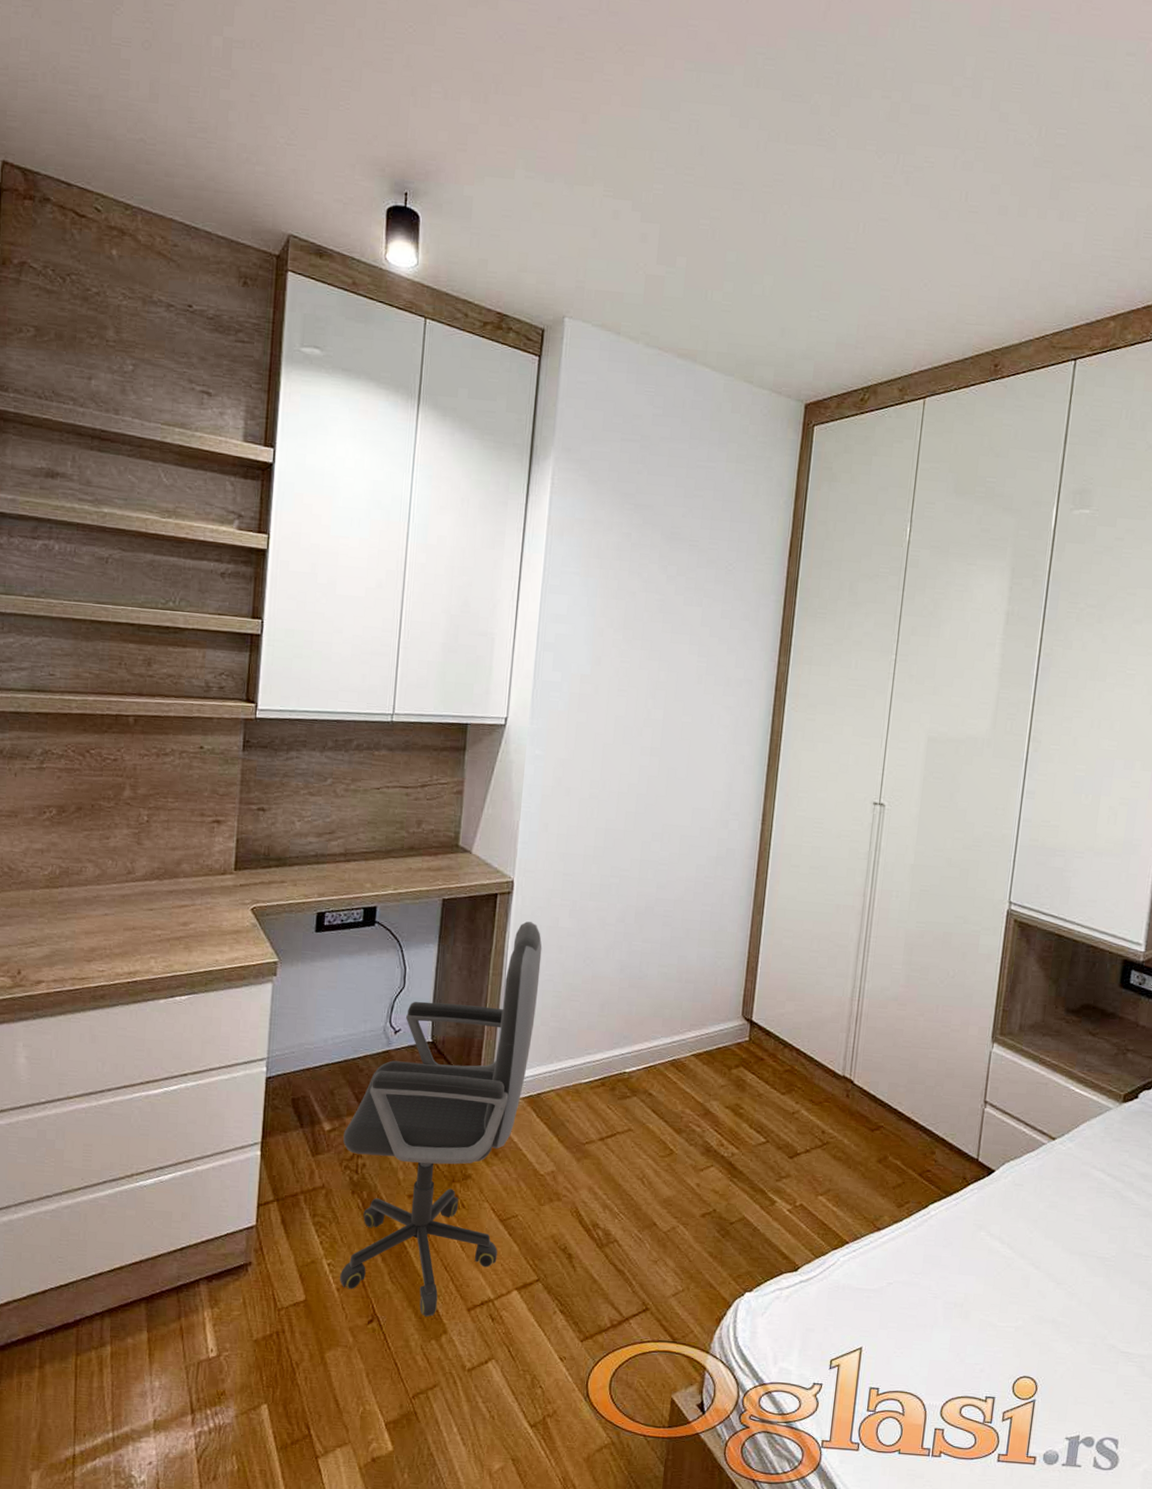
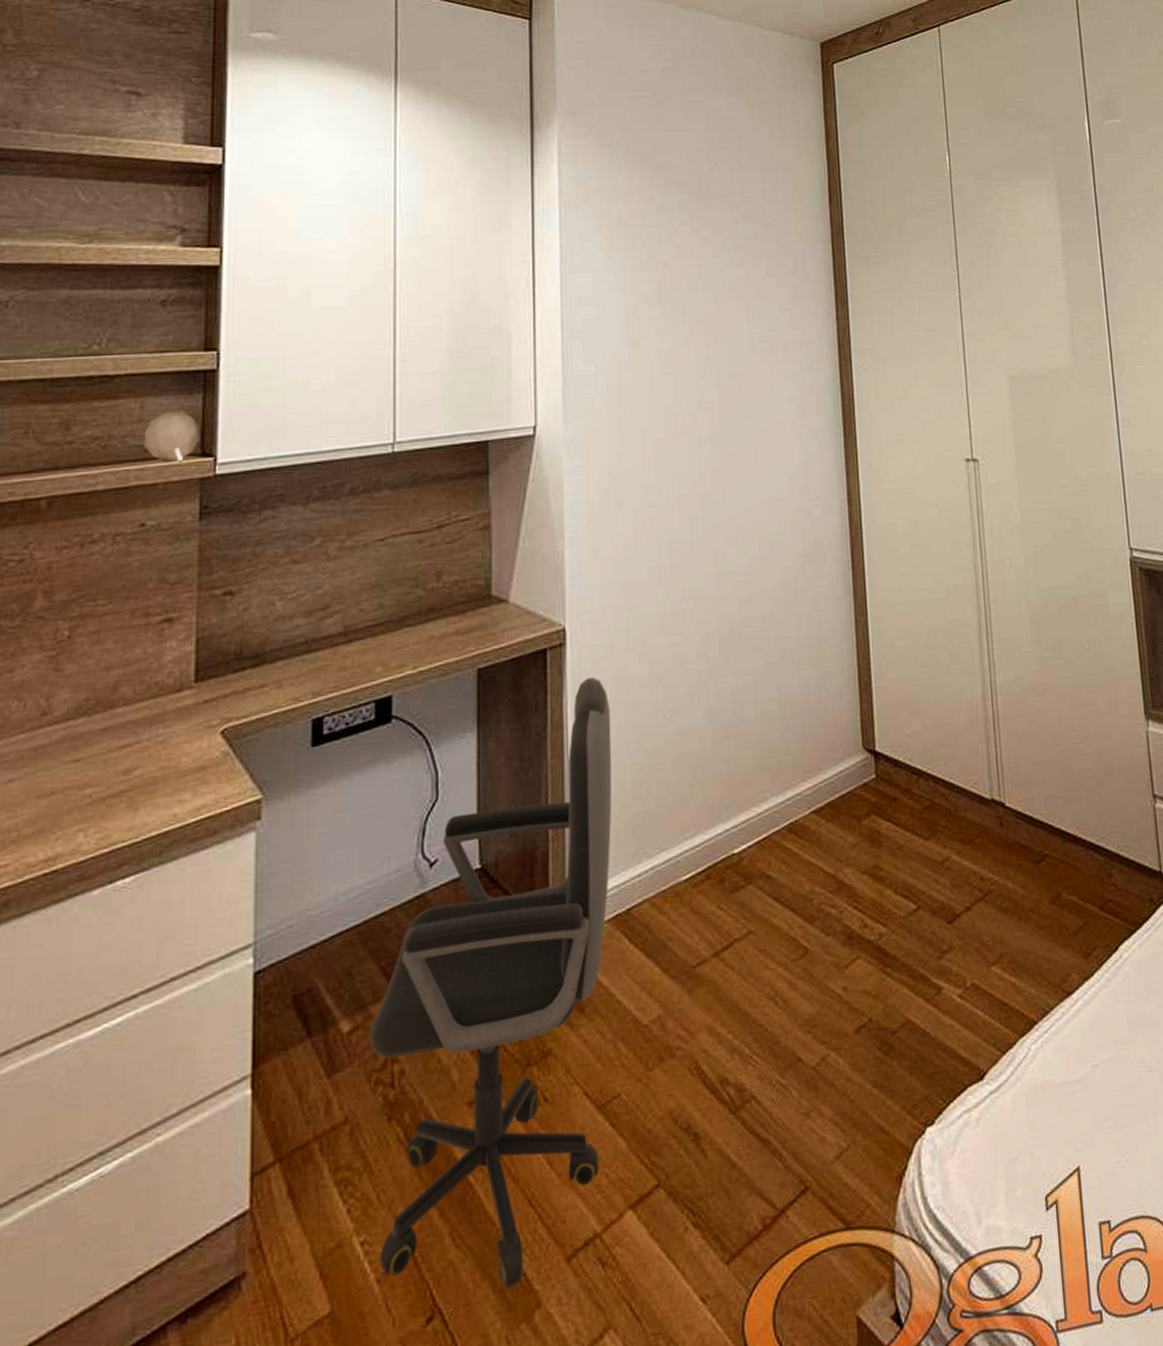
candle: none [204,662,247,703] -> present [144,411,201,462]

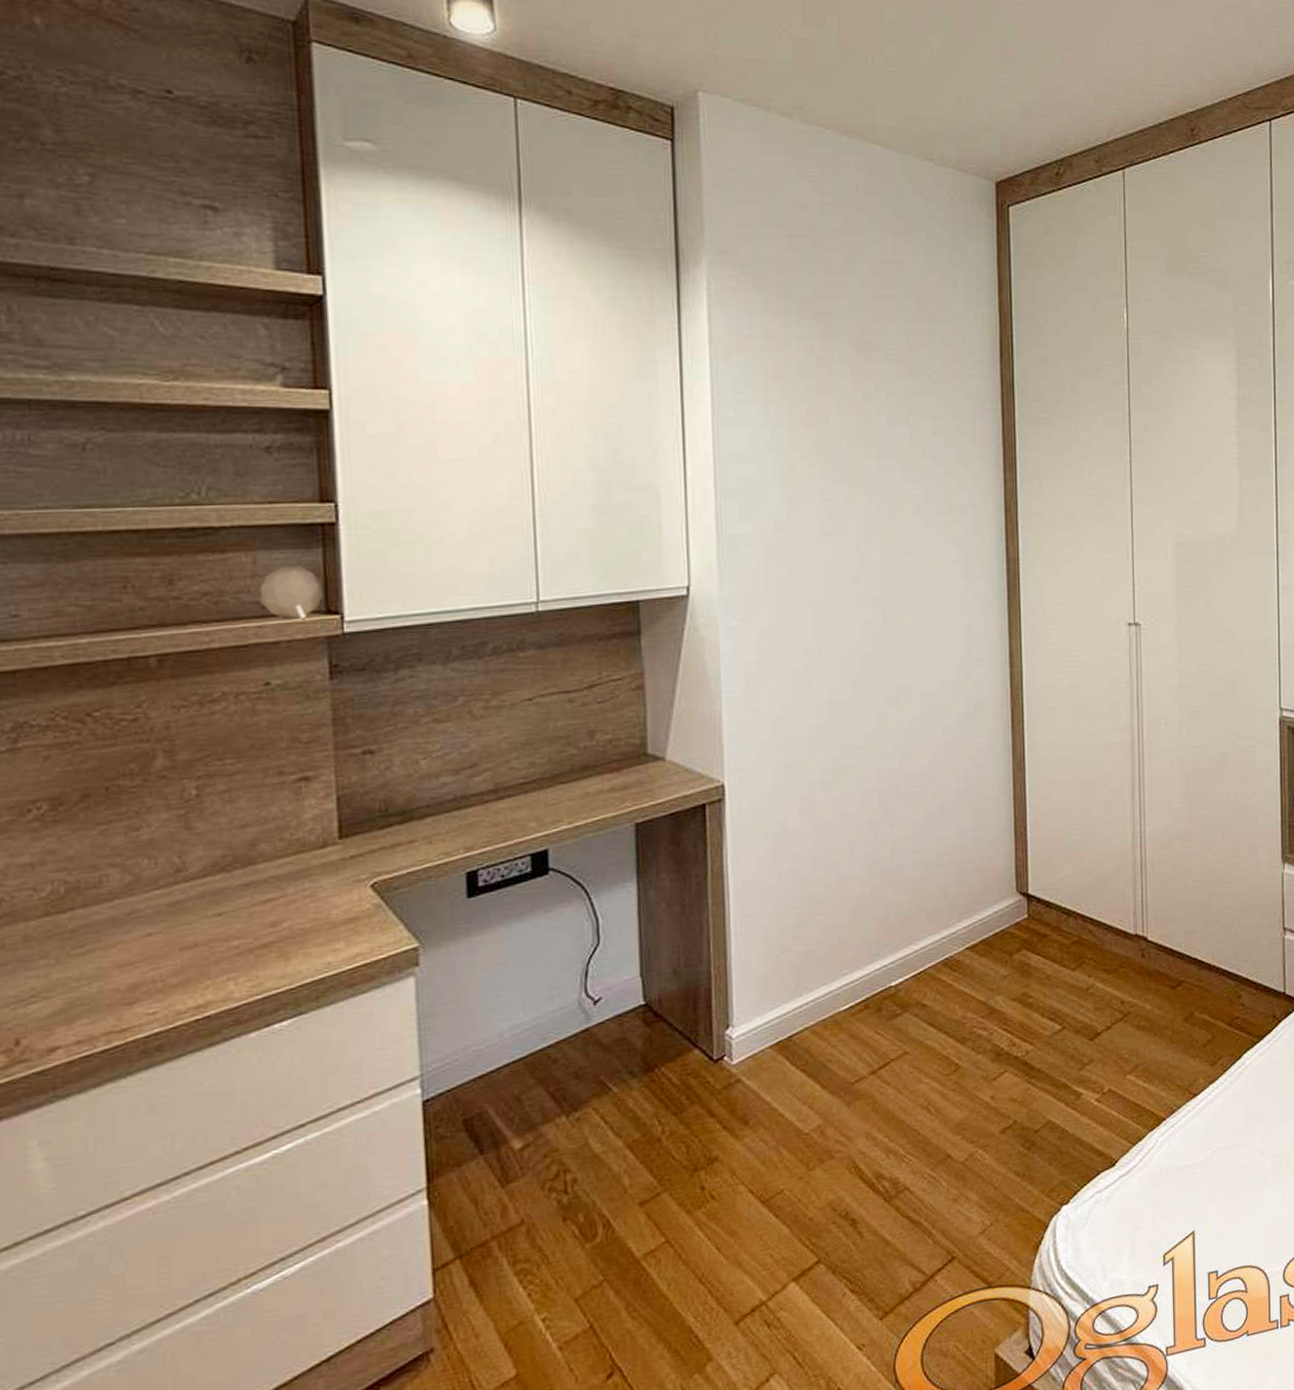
office chair: present [370,677,612,1289] -> none [541,830,773,1349]

